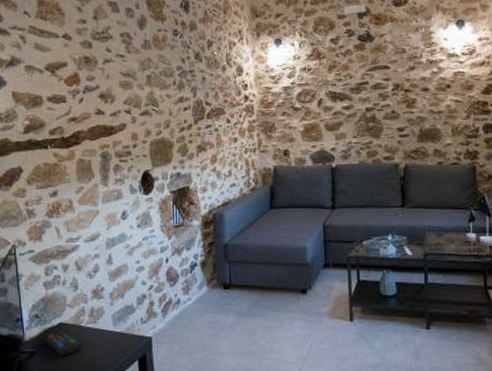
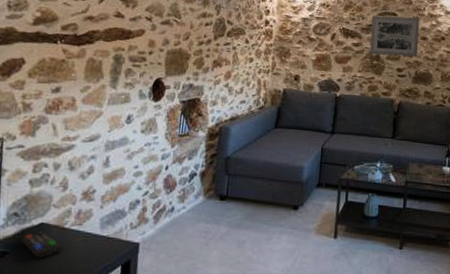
wall art: none [361,66,420,117] -> present [370,15,419,58]

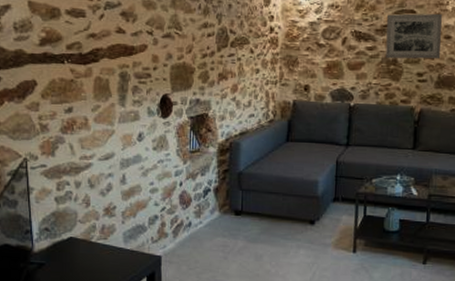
remote control: present [22,232,63,259] -> none [55,245,92,270]

